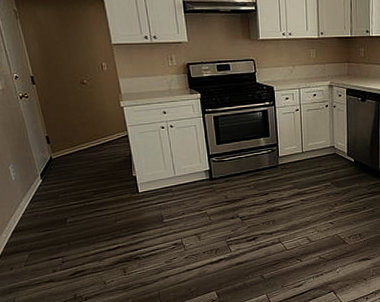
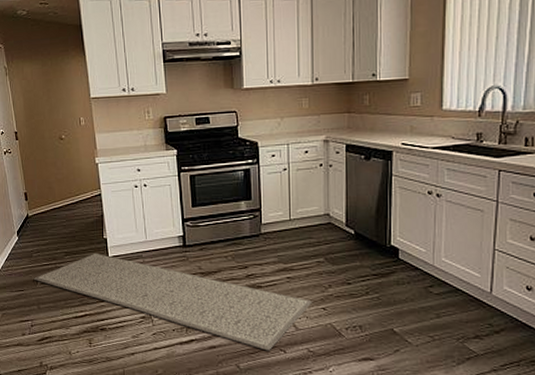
rug: none [61,190,322,262] -> present [33,252,312,351]

